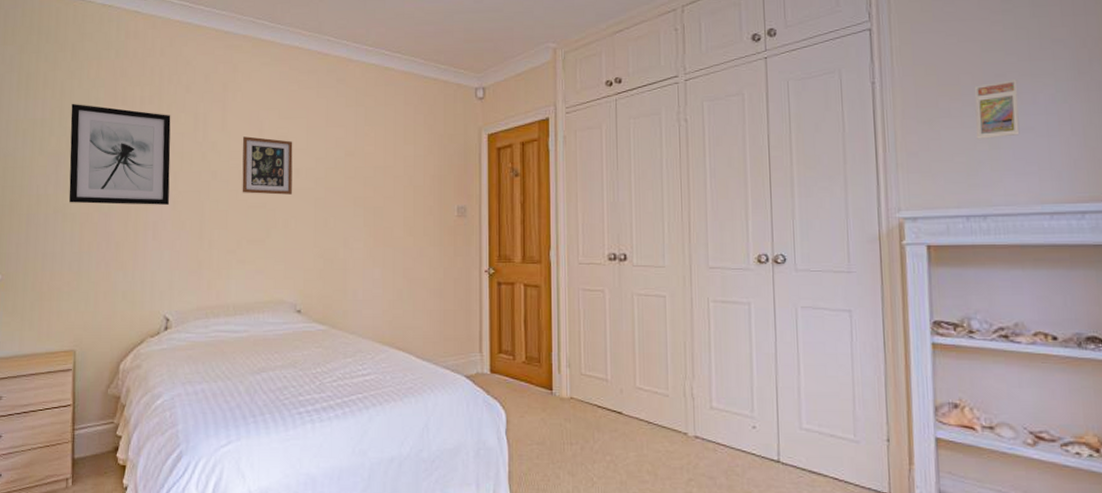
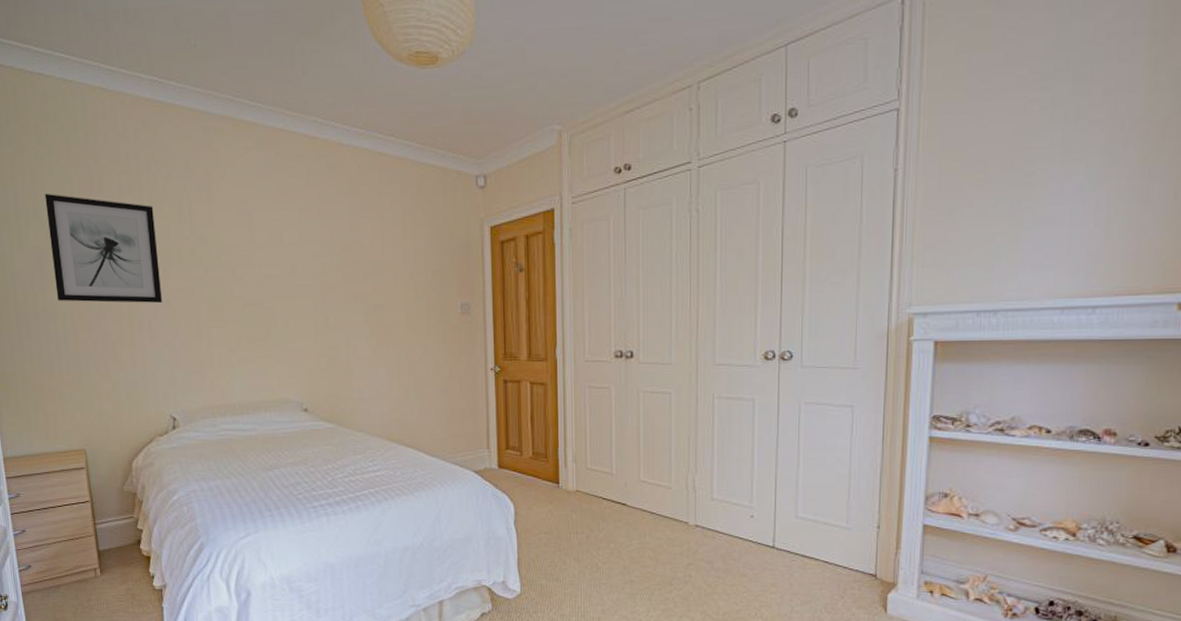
picture frame: present [242,136,293,195] -> none [232,229,289,292]
trading card display case: present [974,79,1020,139] -> none [996,166,1047,231]

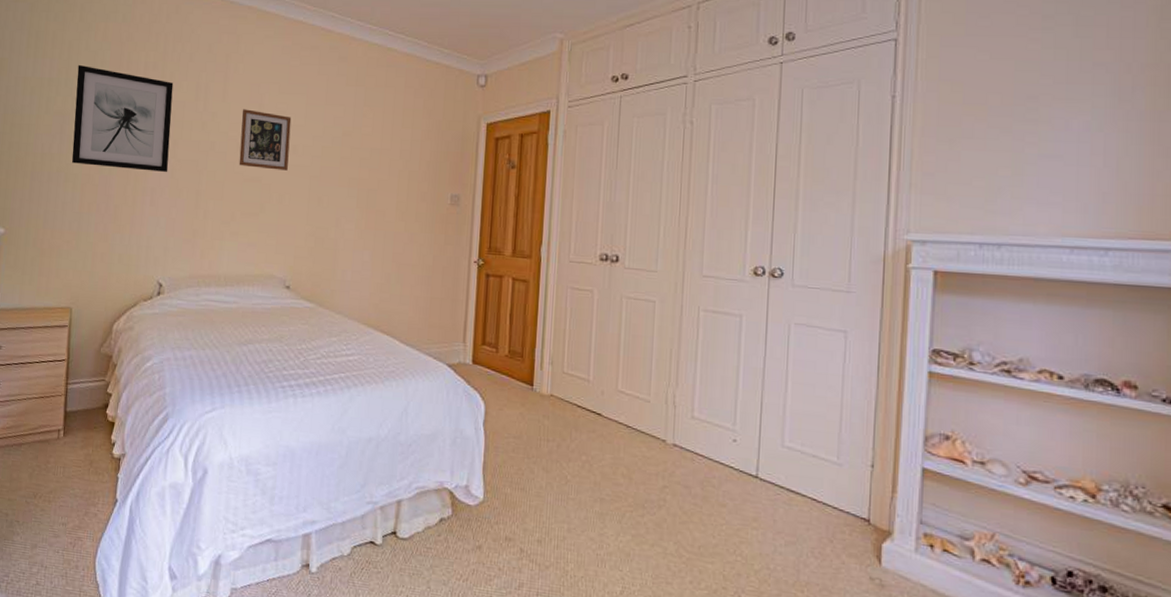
picture frame: none [232,229,289,292] -> present [239,109,292,171]

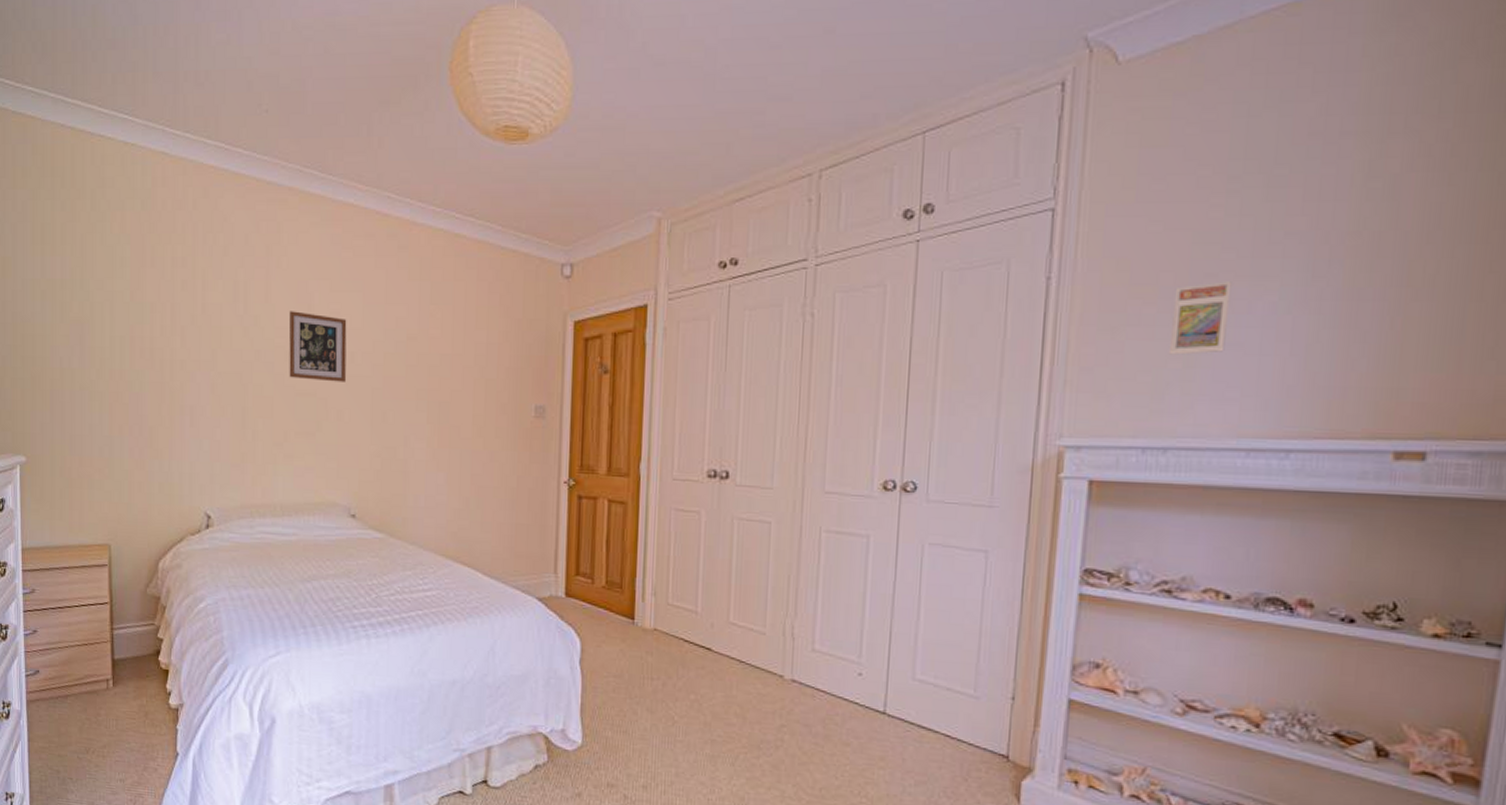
wall art: present [71,64,174,172] -> none [93,262,208,387]
trading card display case: none [999,103,1050,164] -> present [1168,281,1232,355]

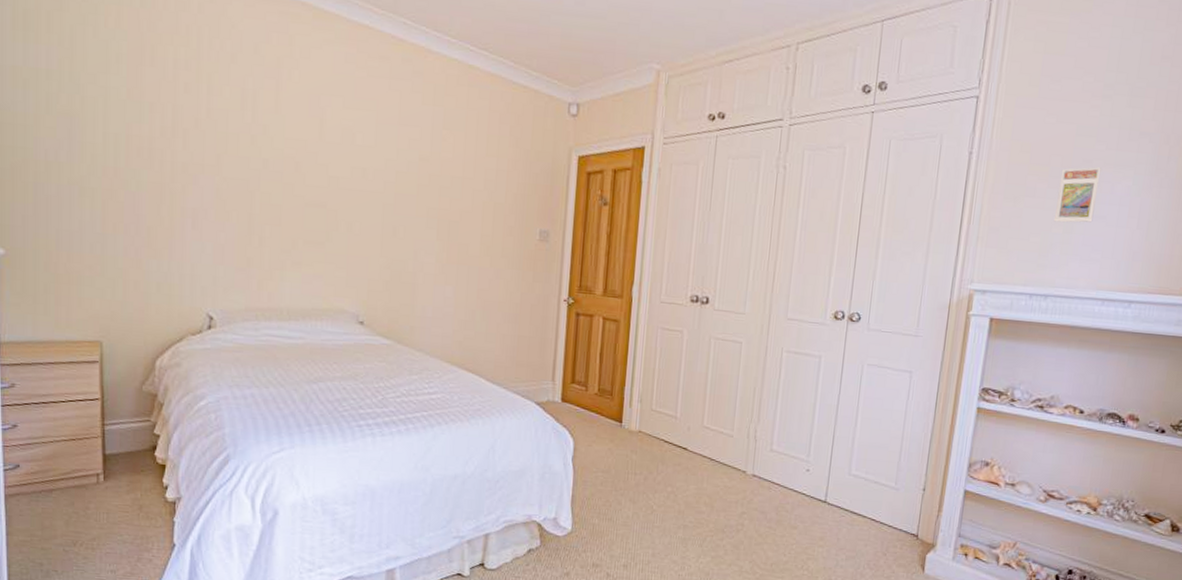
picture frame: present [289,311,347,382] -> none [298,123,359,196]

